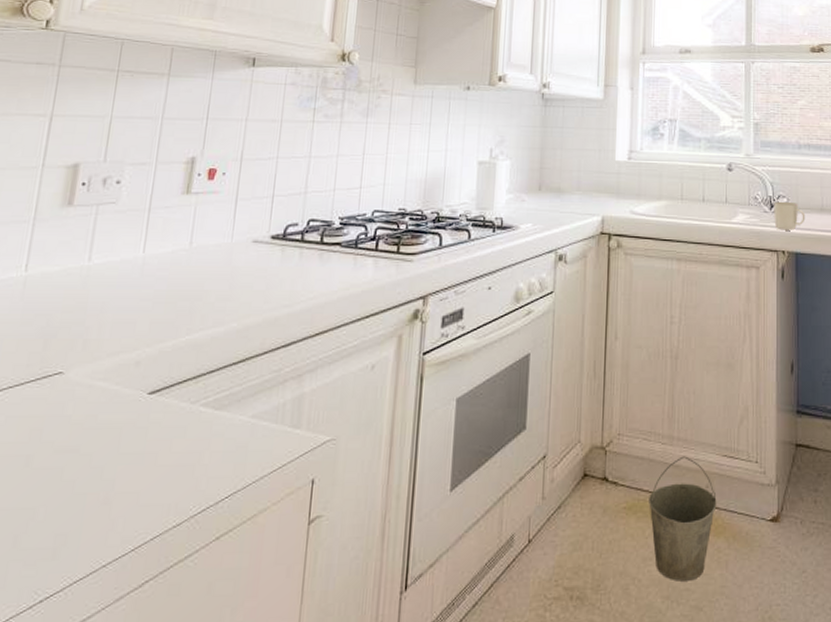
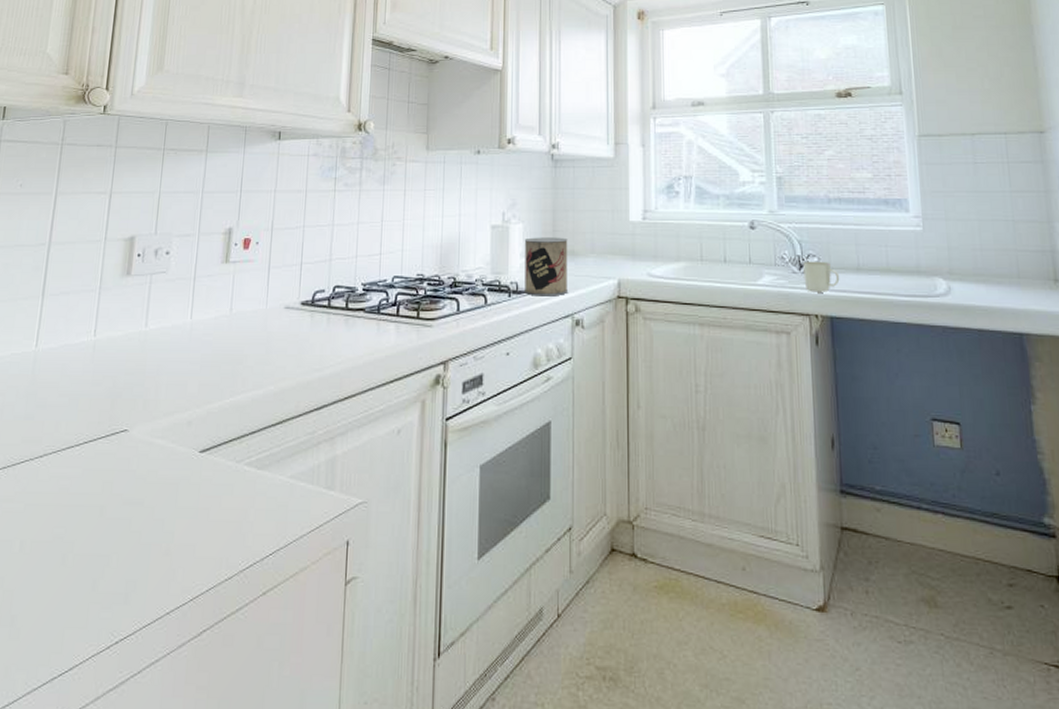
tin can: none [509,174,554,232] -> present [524,237,568,296]
bucket: present [649,456,717,582] -> none [681,535,755,670]

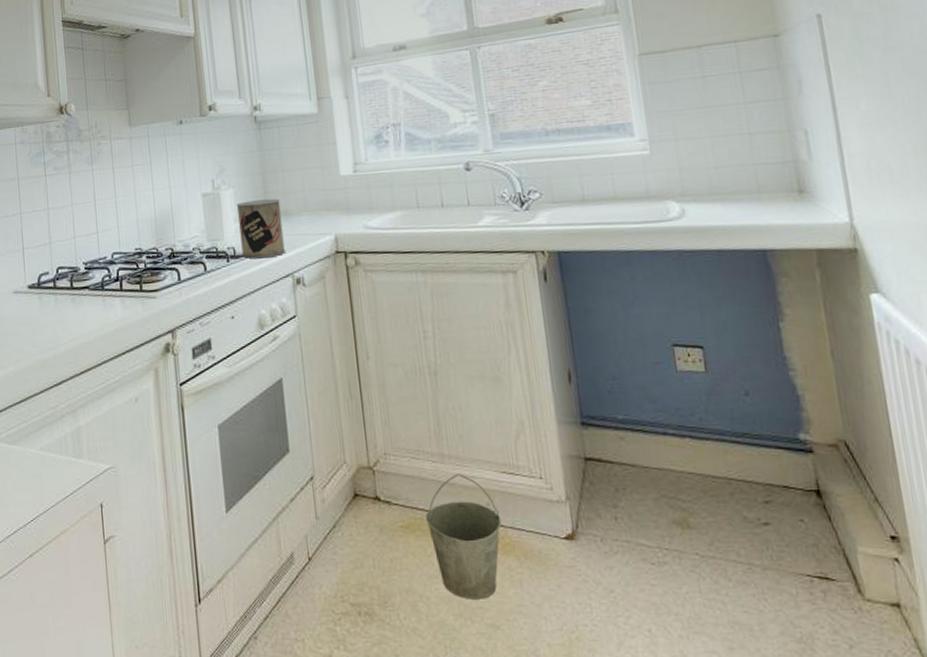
bucket: none [681,535,755,670] -> present [425,474,502,600]
mug: present [803,261,840,292] -> none [524,196,565,229]

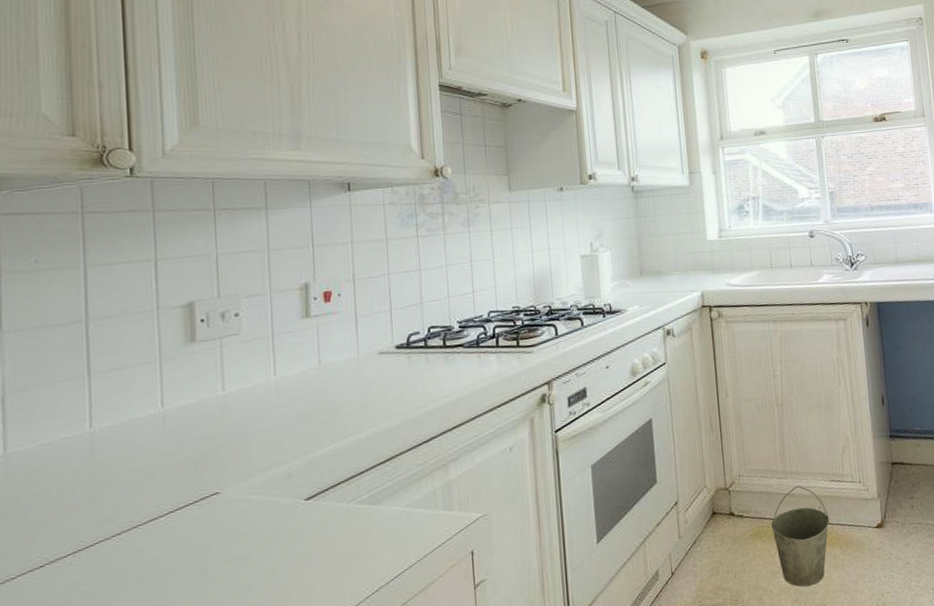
tin can: present [236,198,285,259] -> none [613,260,657,314]

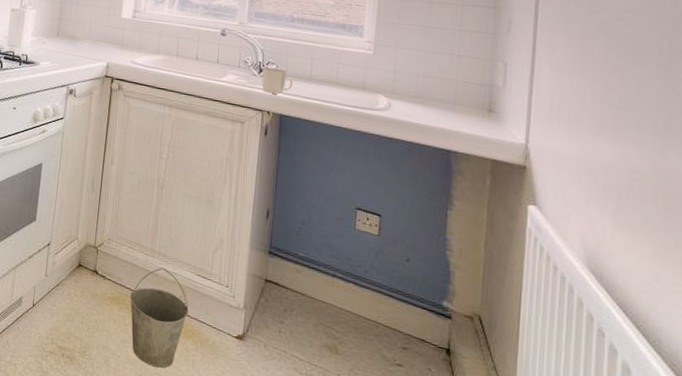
mug: none [854,258,883,285] -> present [261,67,293,95]

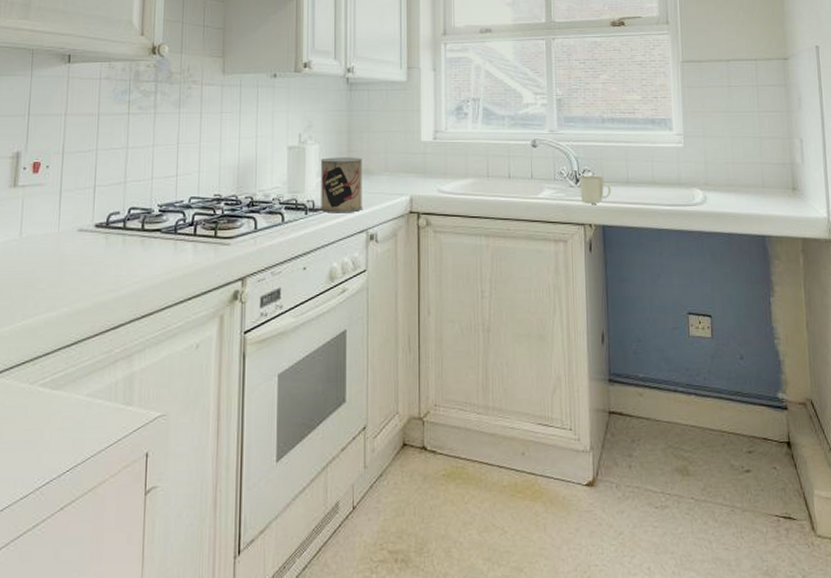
tin can: none [32,21,70,69] -> present [320,157,362,213]
bucket: present [130,267,189,368] -> none [467,425,533,544]

